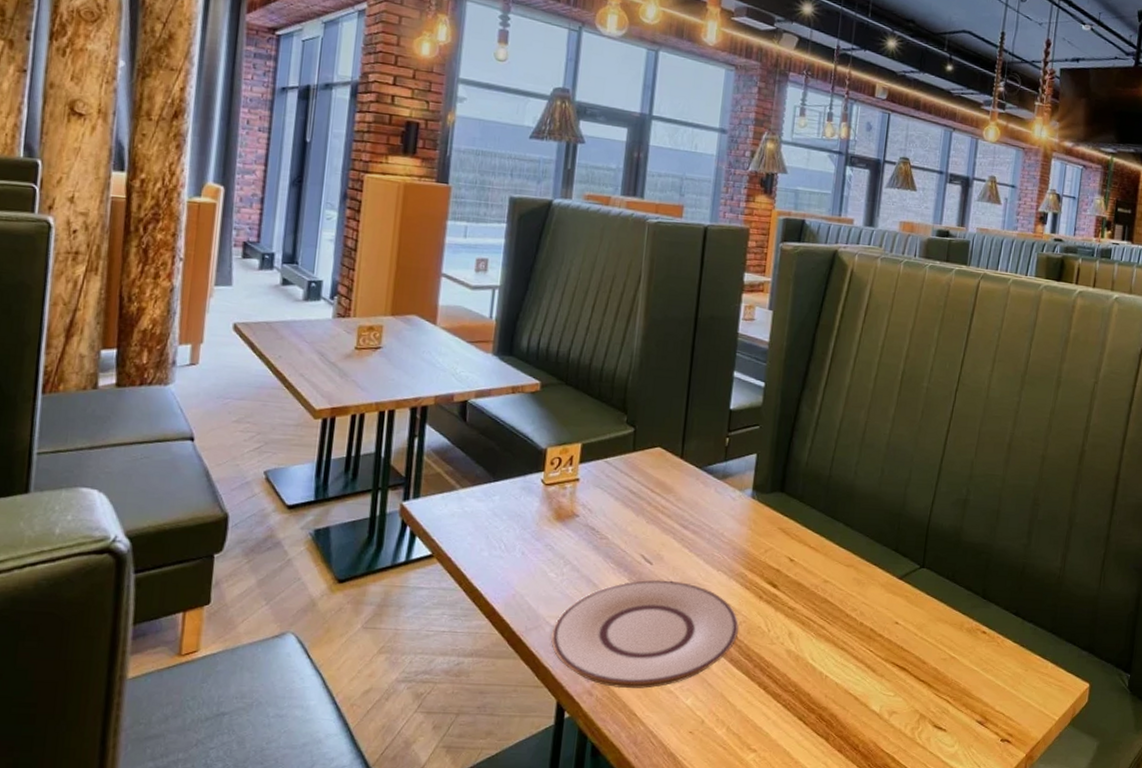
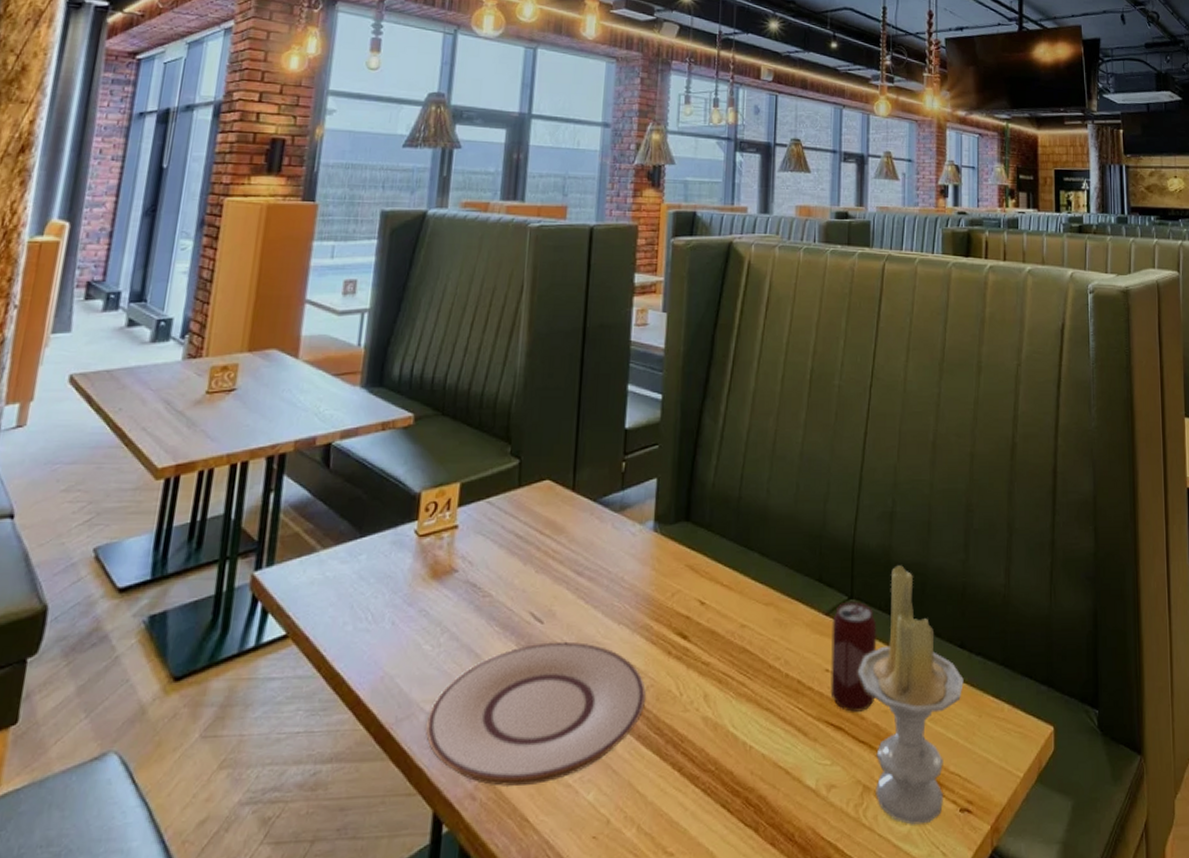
beverage can: none [898,569,944,658] -> present [830,601,877,712]
candle: none [923,544,1016,748] -> present [857,565,964,825]

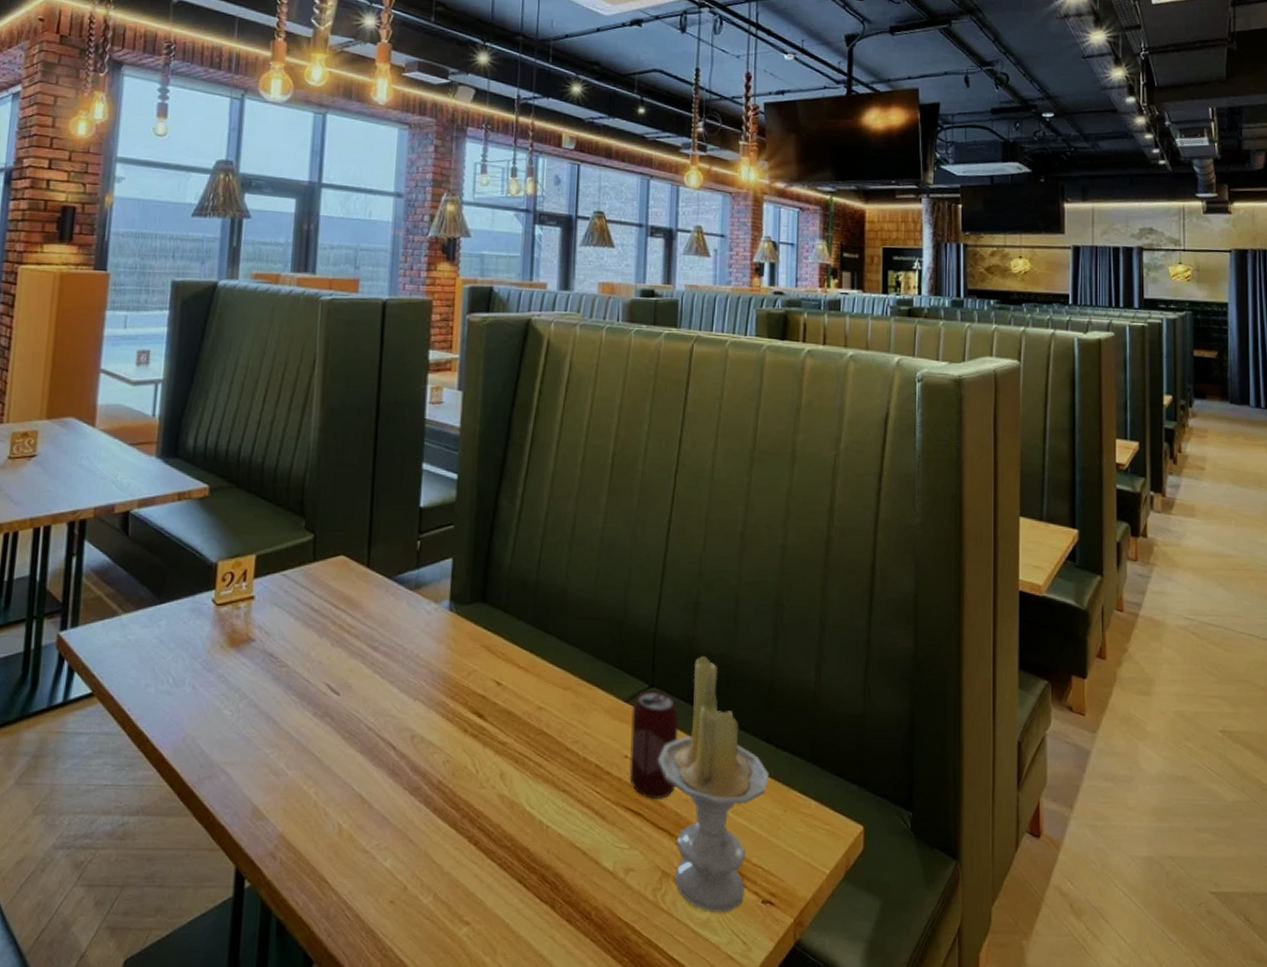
plate: present [426,641,646,788] -> none [227,713,442,849]

